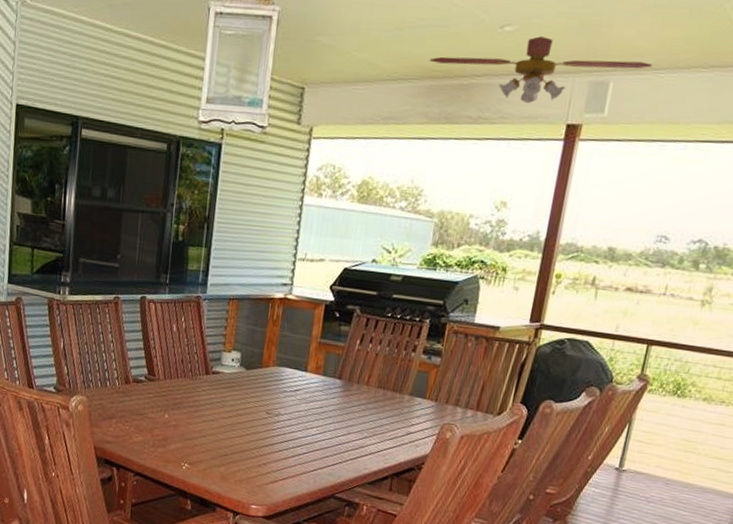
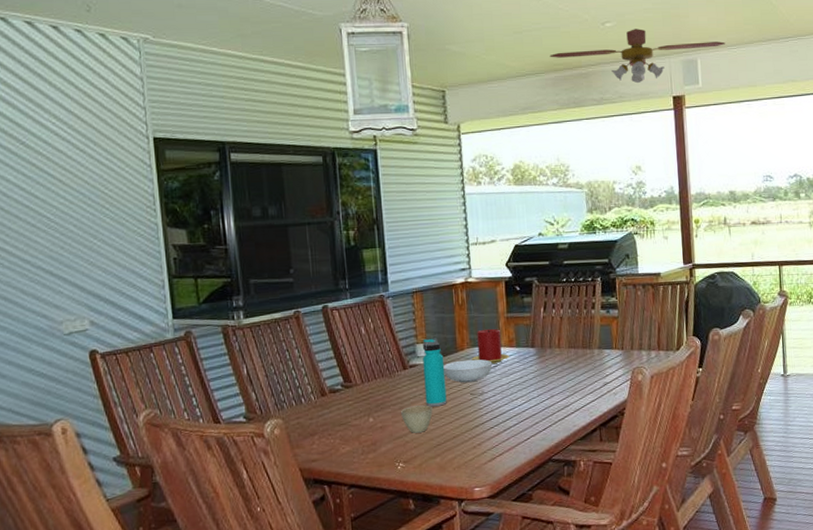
cup: none [195,411,227,440] -> present [401,405,433,433]
water bottle: none [221,348,248,418] -> present [423,337,447,407]
serving bowl: none [244,376,295,402] -> present [443,359,493,383]
candle: none [274,350,313,388] -> present [471,328,509,364]

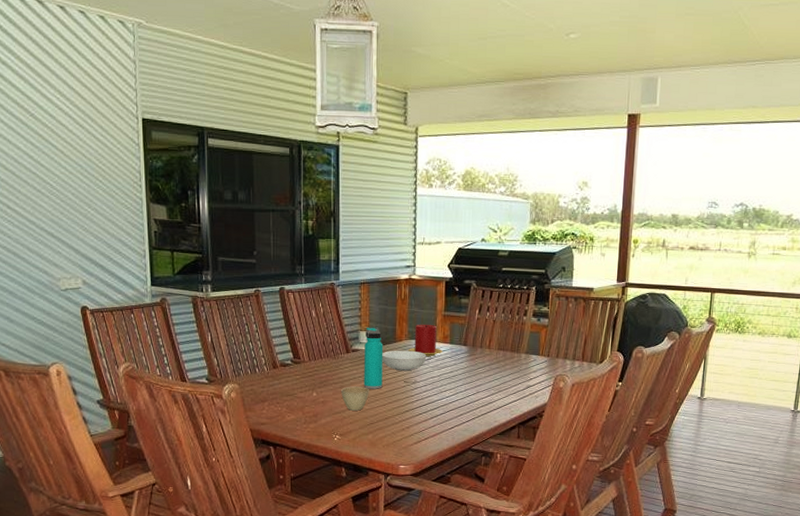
ceiling fan: present [549,29,726,84] -> none [511,42,690,99]

